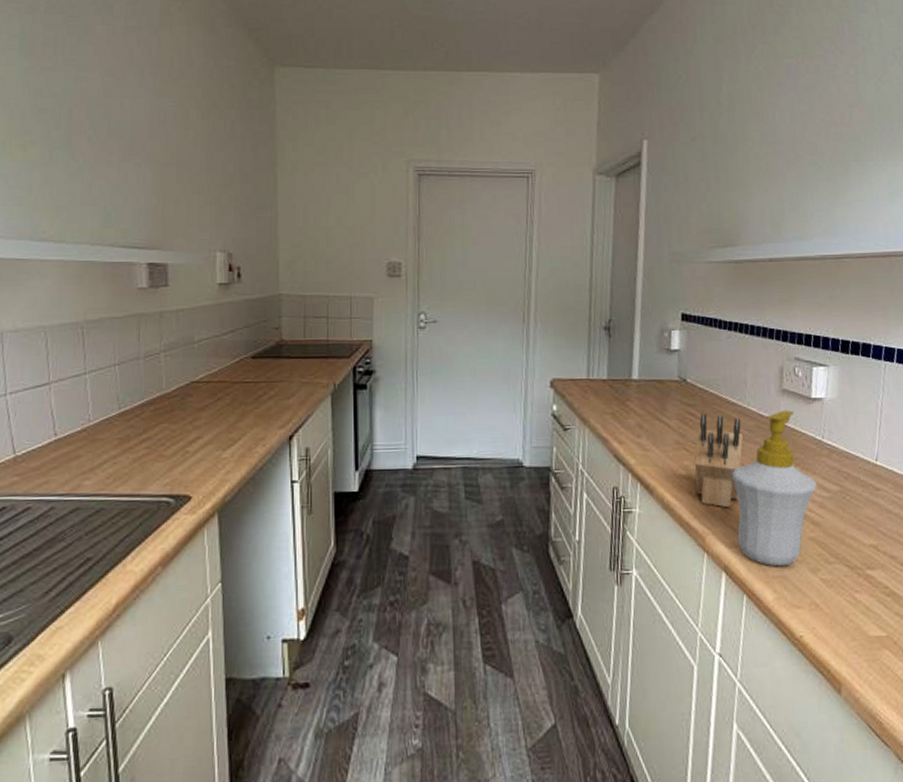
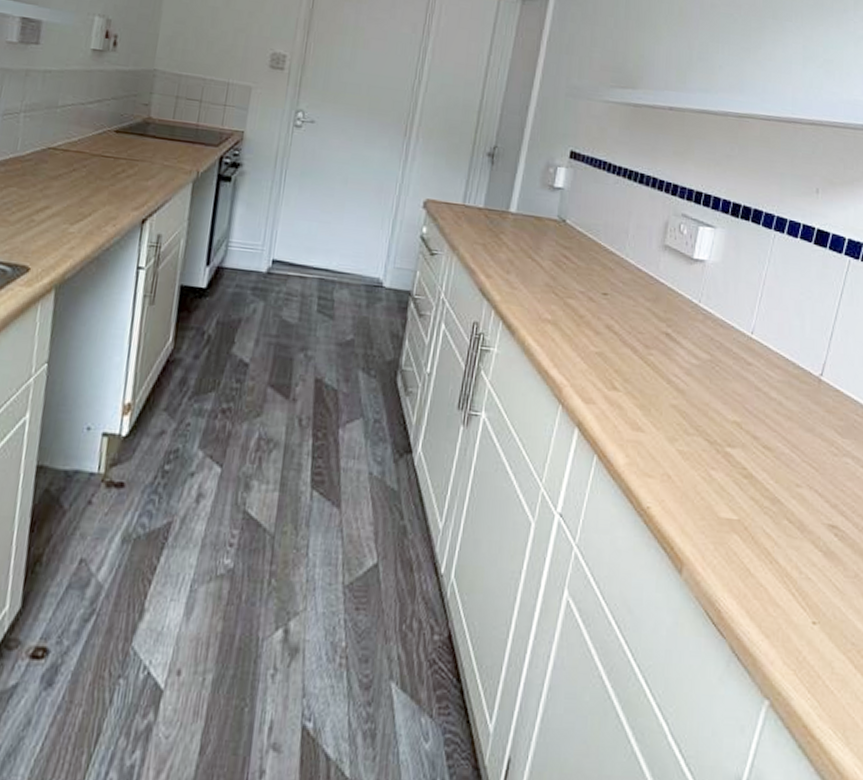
knife block: present [694,412,743,508] -> none [559,257,617,362]
soap bottle: present [732,410,818,567] -> none [596,266,688,431]

